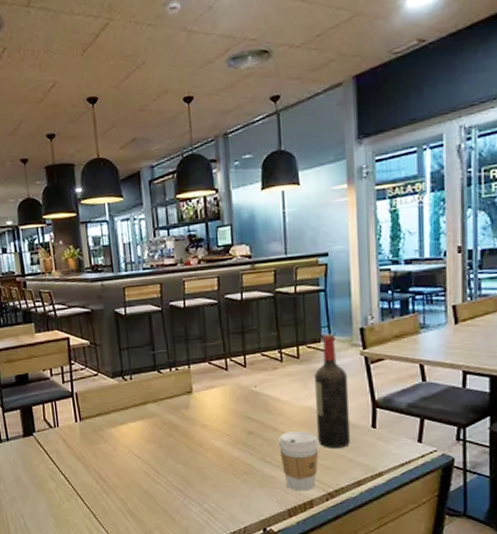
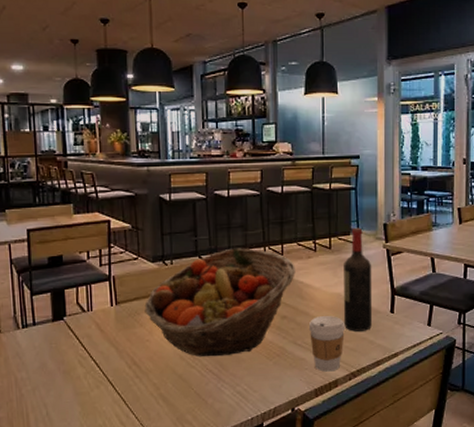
fruit basket: none [107,360,261,473] -> present [144,248,295,357]

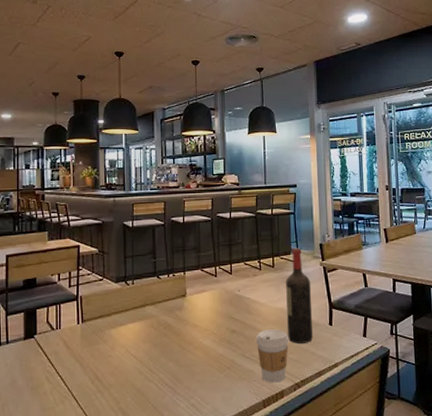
fruit basket: present [144,248,295,357] -> none [108,268,243,371]

